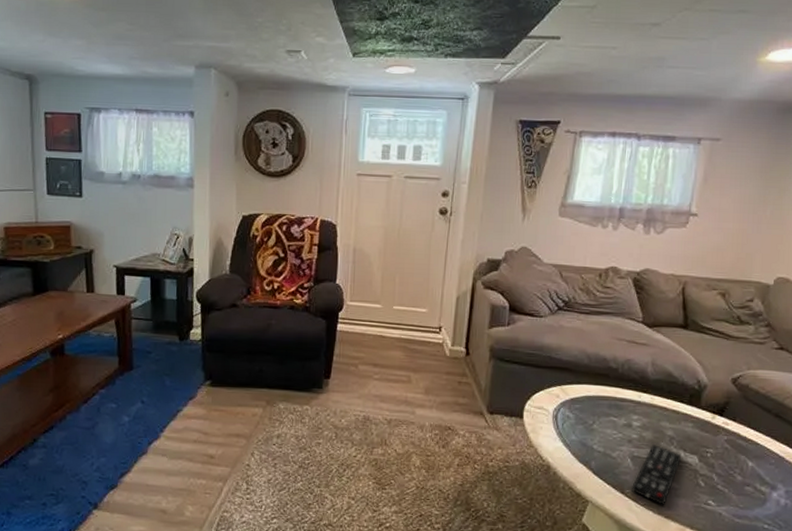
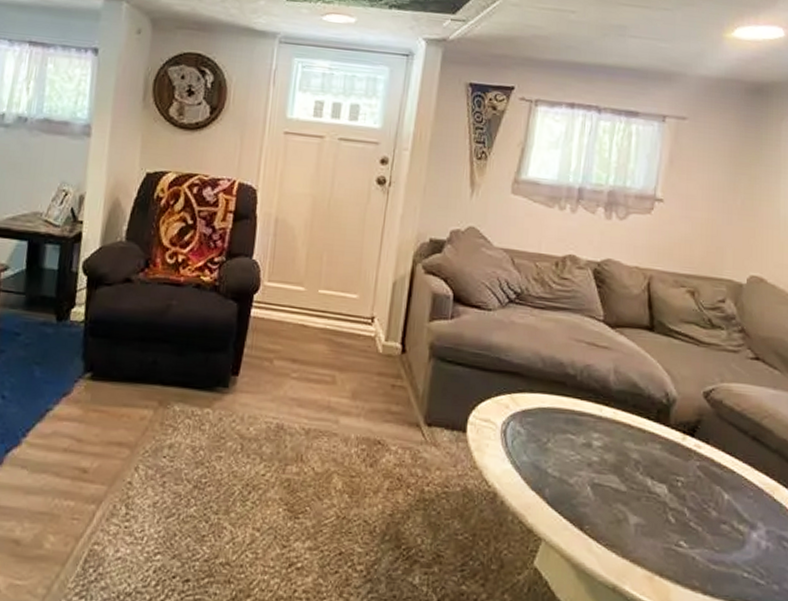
remote control: present [632,445,682,505] -> none [592,470,649,546]

